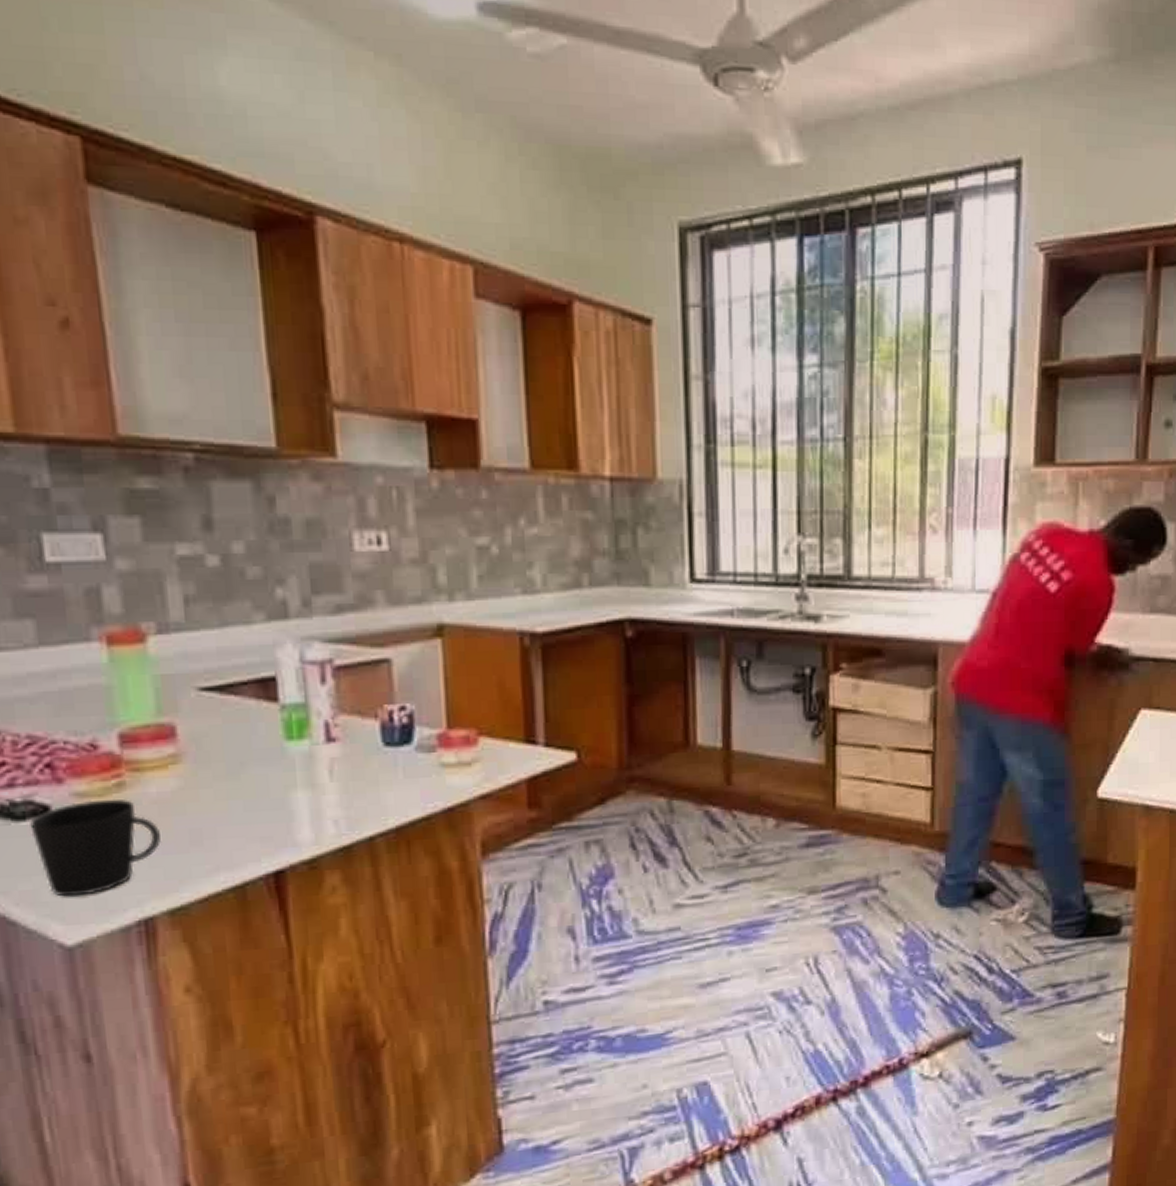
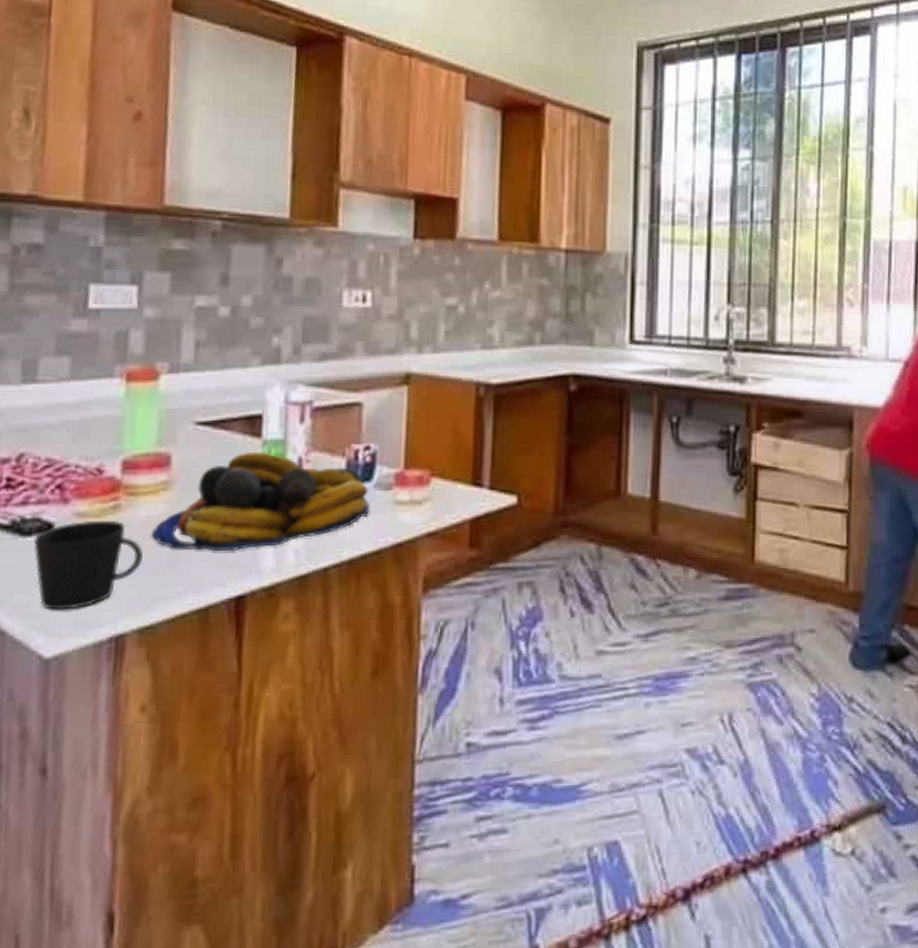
fruit bowl: none [167,716,414,826] -> present [152,451,370,552]

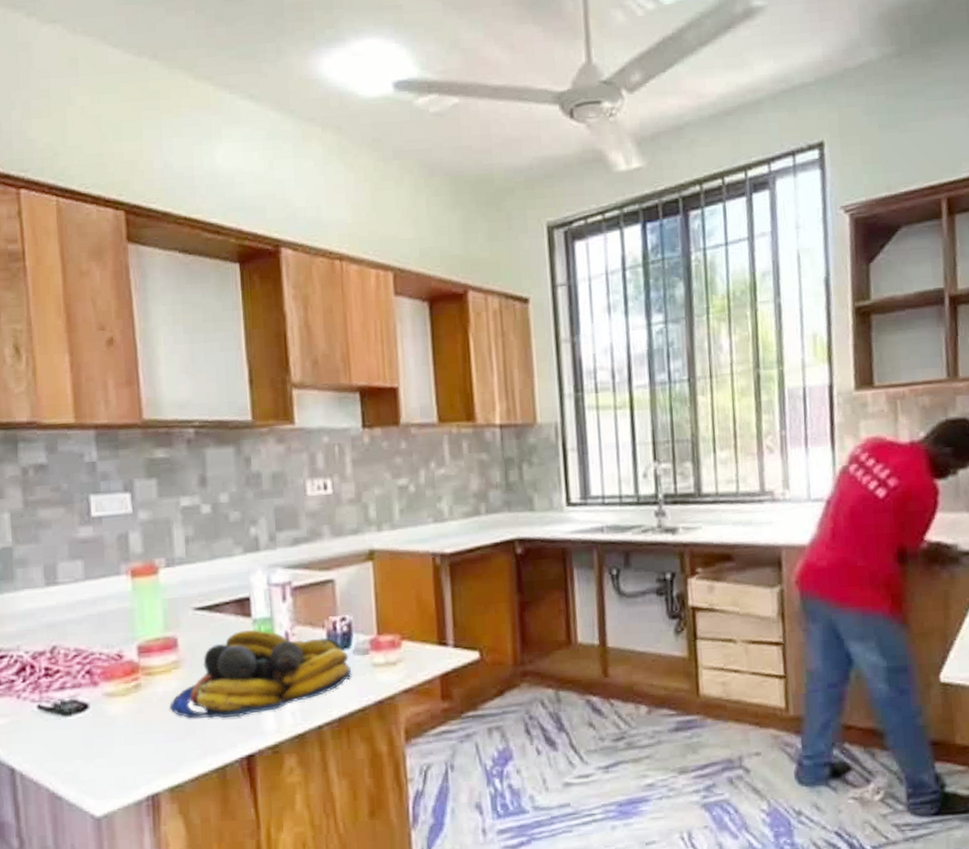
cup: present [33,520,143,610] -> none [74,697,165,777]

